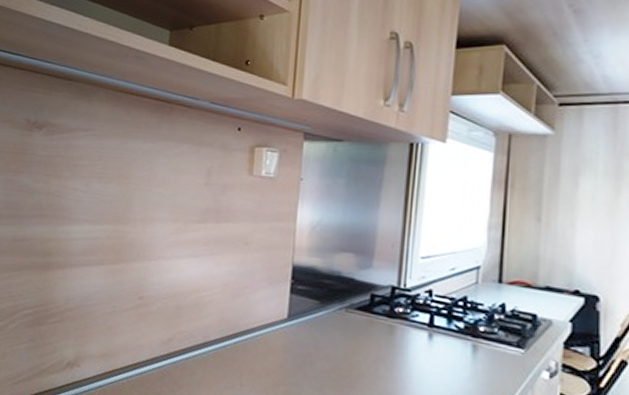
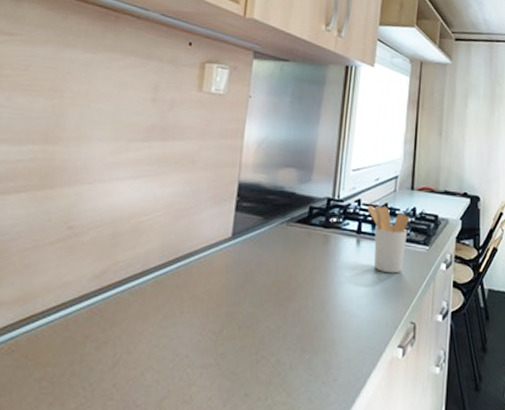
utensil holder: none [441,296,496,376] -> present [367,205,409,274]

